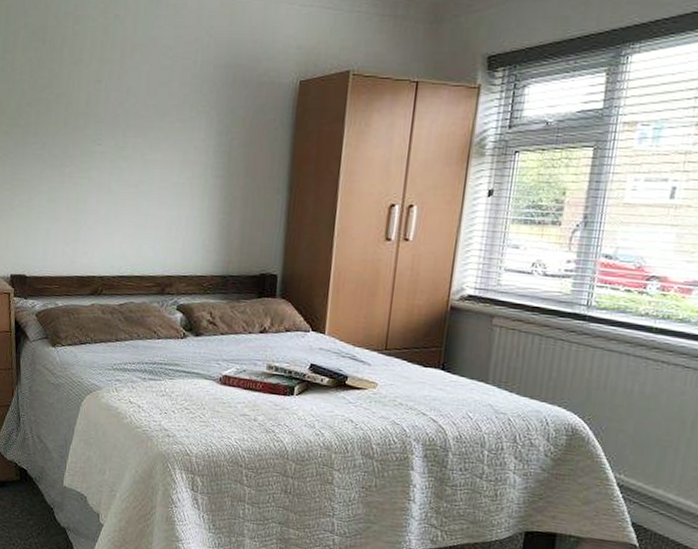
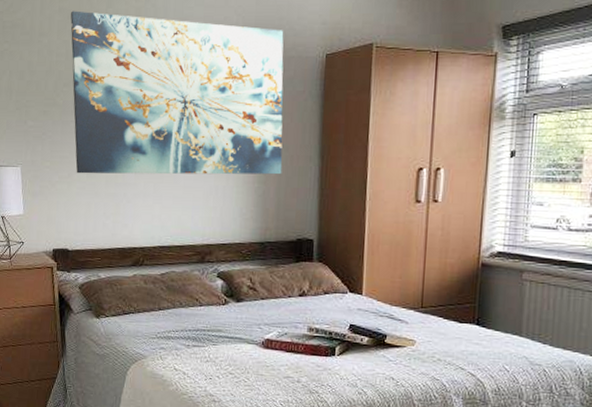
wall art: none [35,27,257,207] -> present [70,11,284,175]

